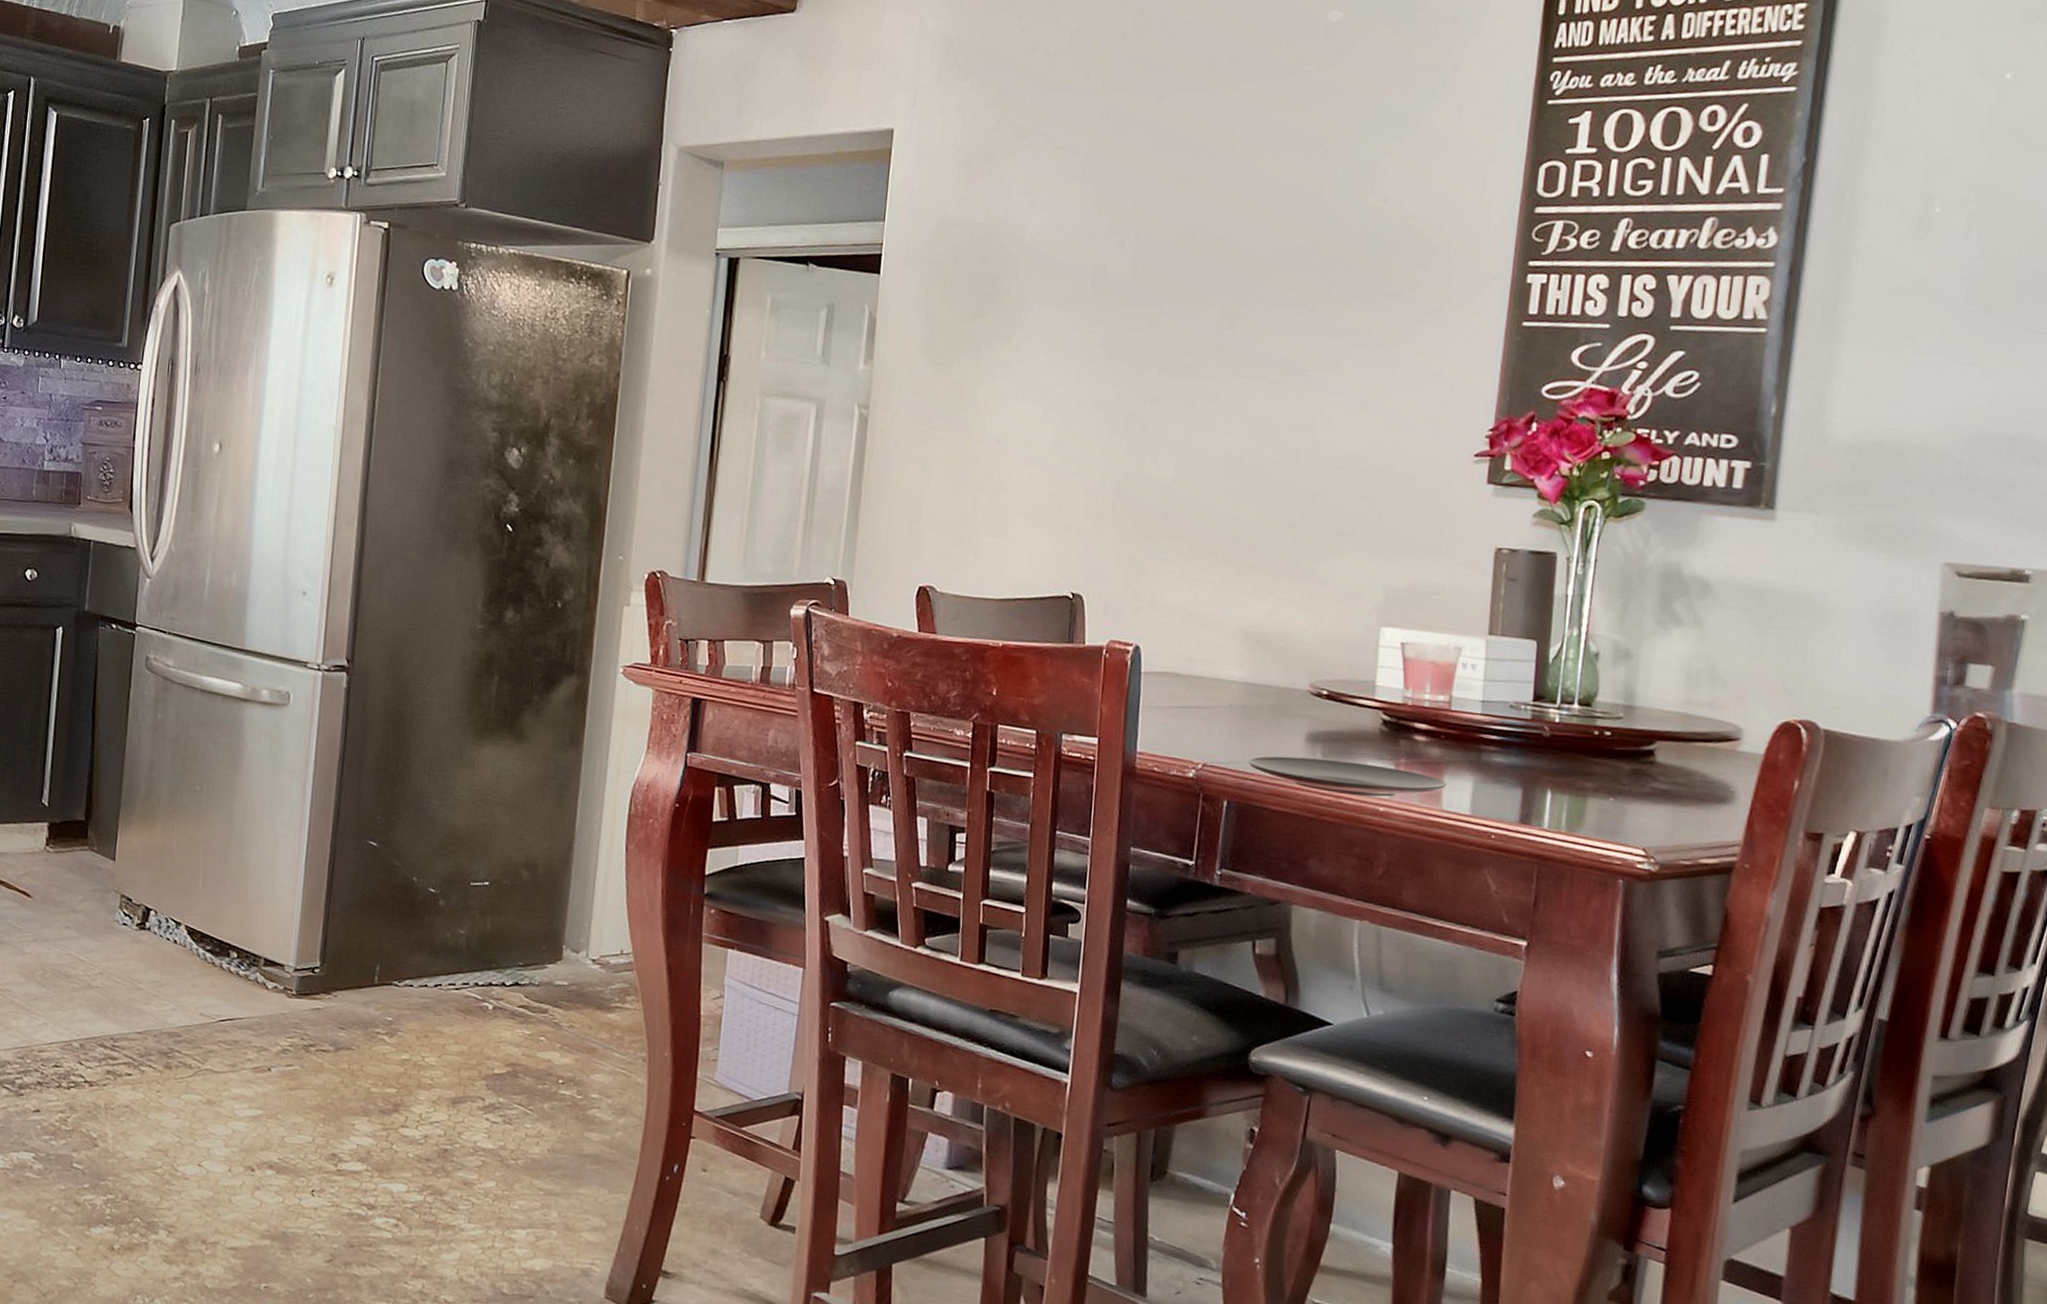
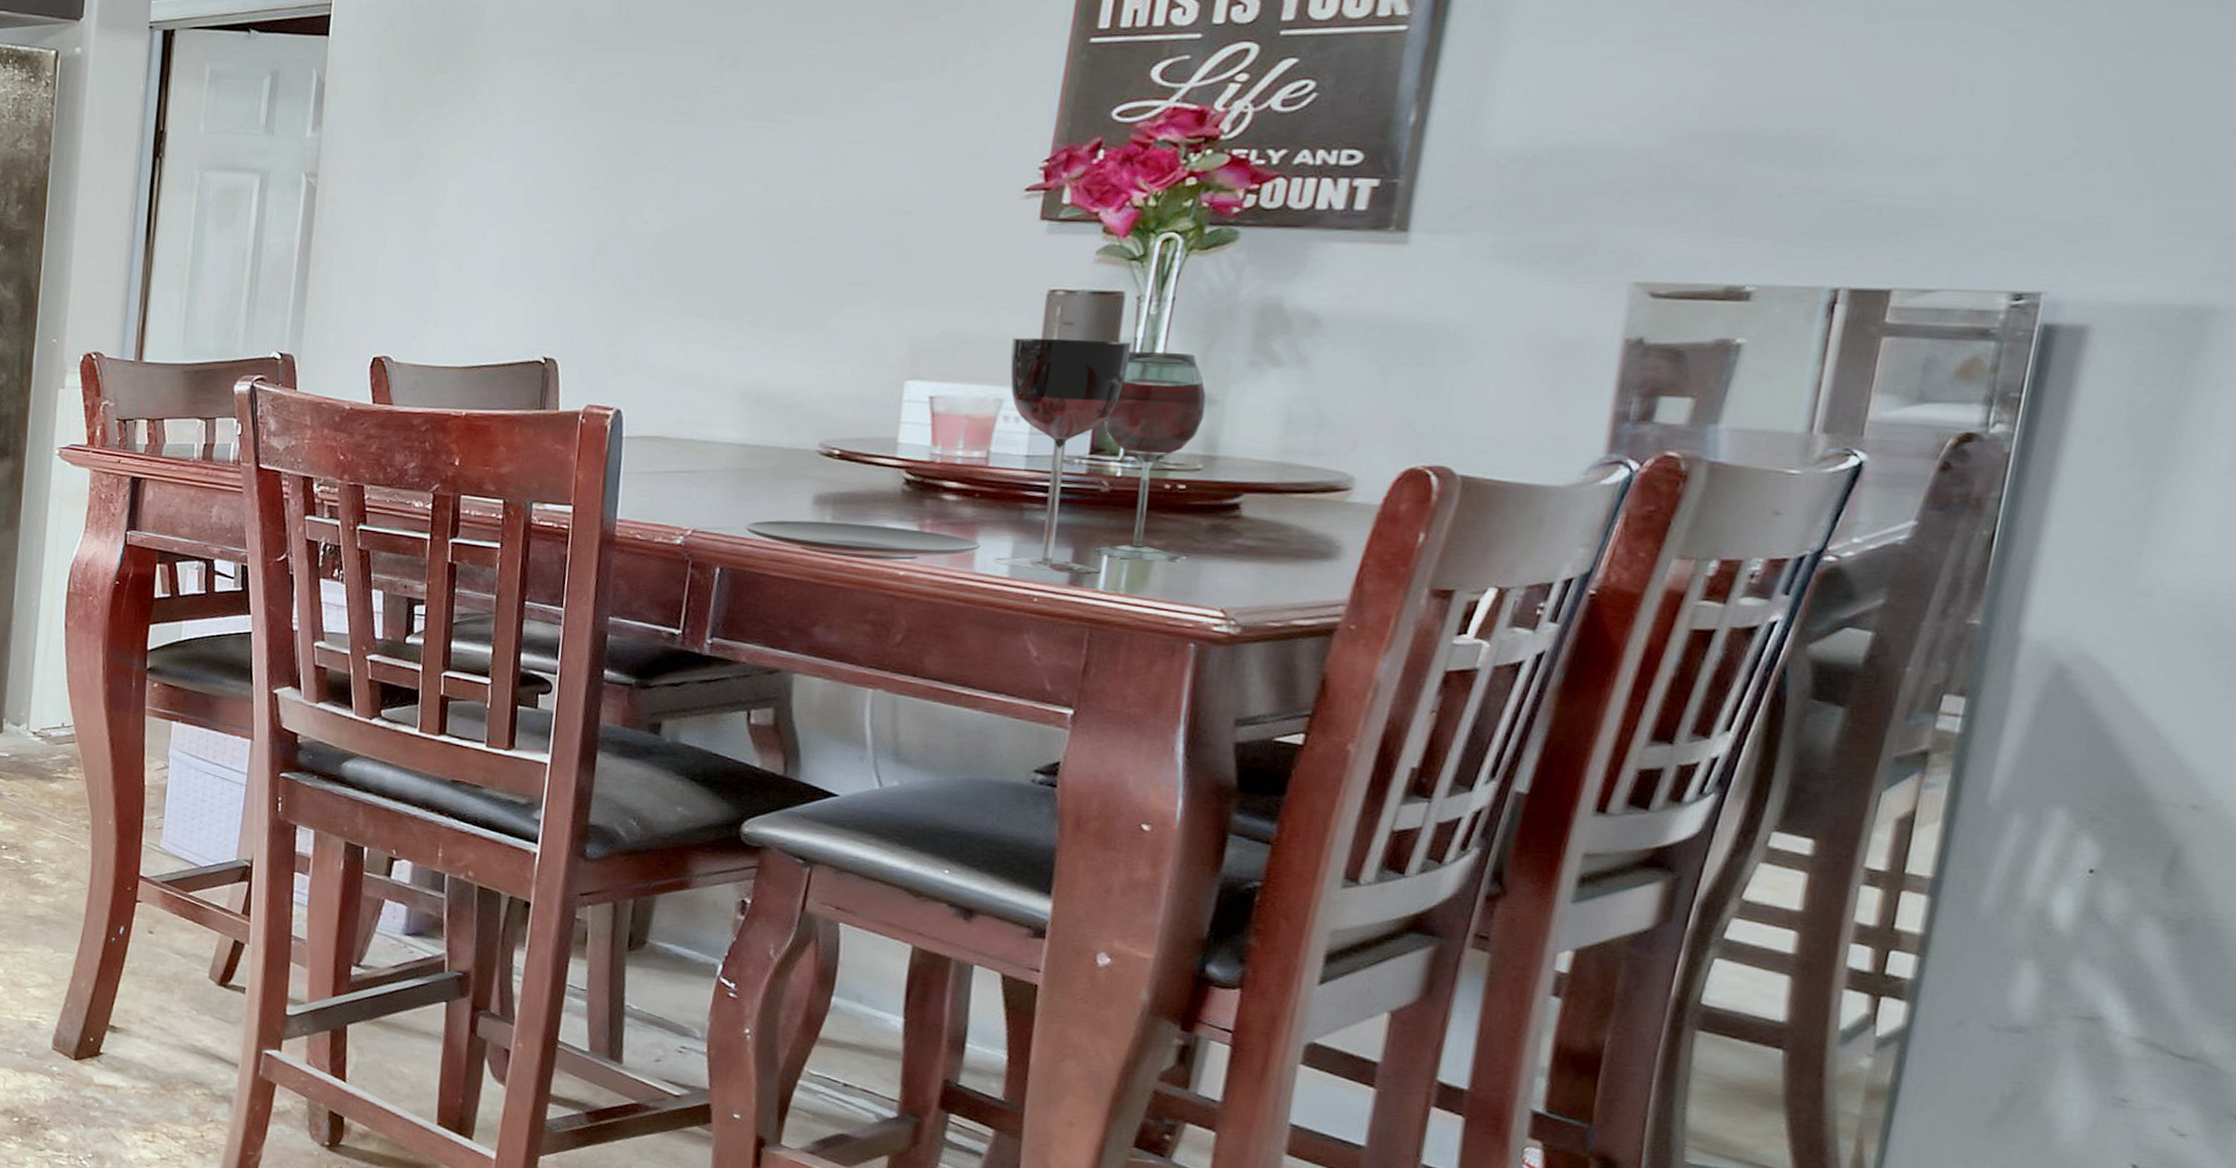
wineglass: none [1457,591,1564,813] -> present [992,337,1132,574]
wineglass: none [1540,608,1625,803] -> present [1094,352,1207,562]

